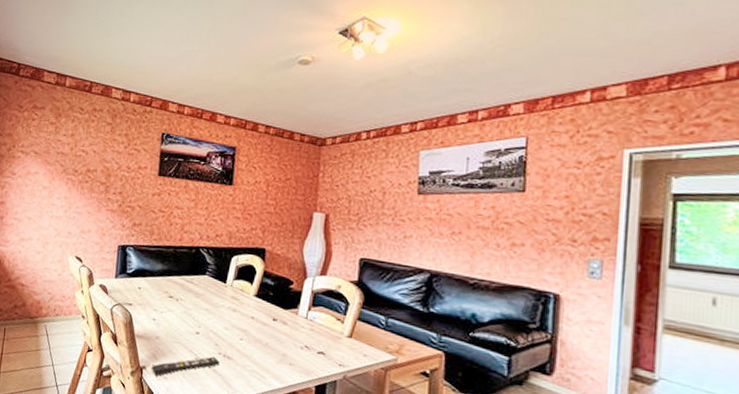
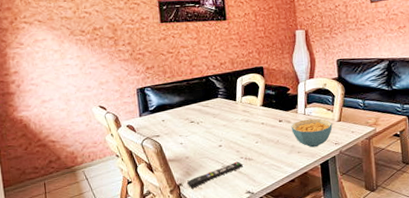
cereal bowl: none [286,324,340,364] -> present [291,118,333,148]

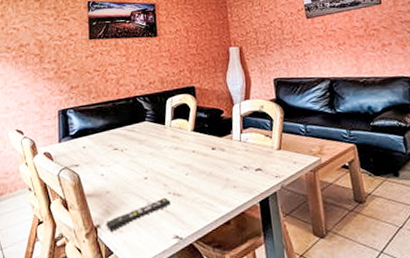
cereal bowl: present [291,118,333,148] -> none [225,146,272,181]

